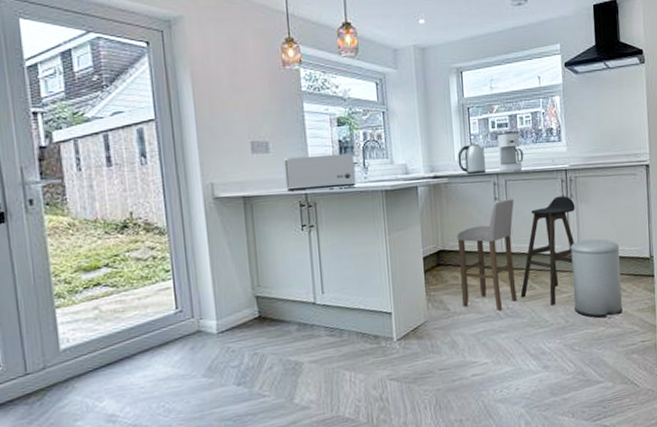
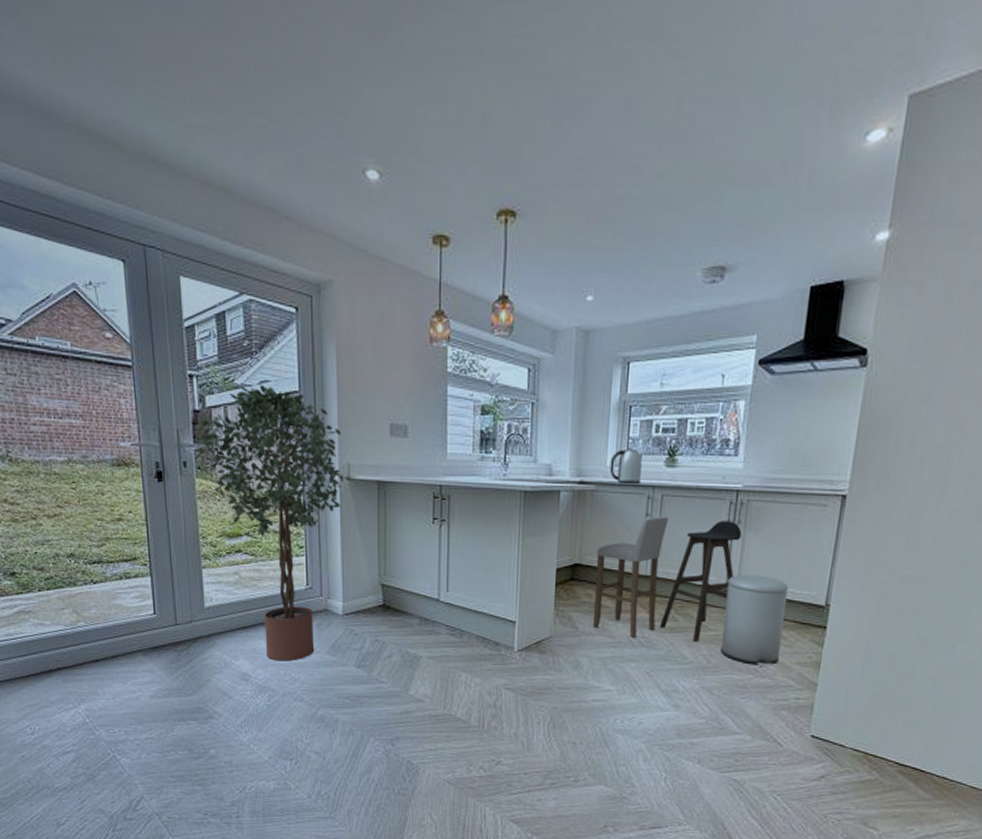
potted tree: none [40,115,216,395] -> present [193,383,352,662]
toaster: present [284,153,358,192] -> none [421,444,498,483]
coffee maker: present [497,131,524,173] -> none [657,438,689,486]

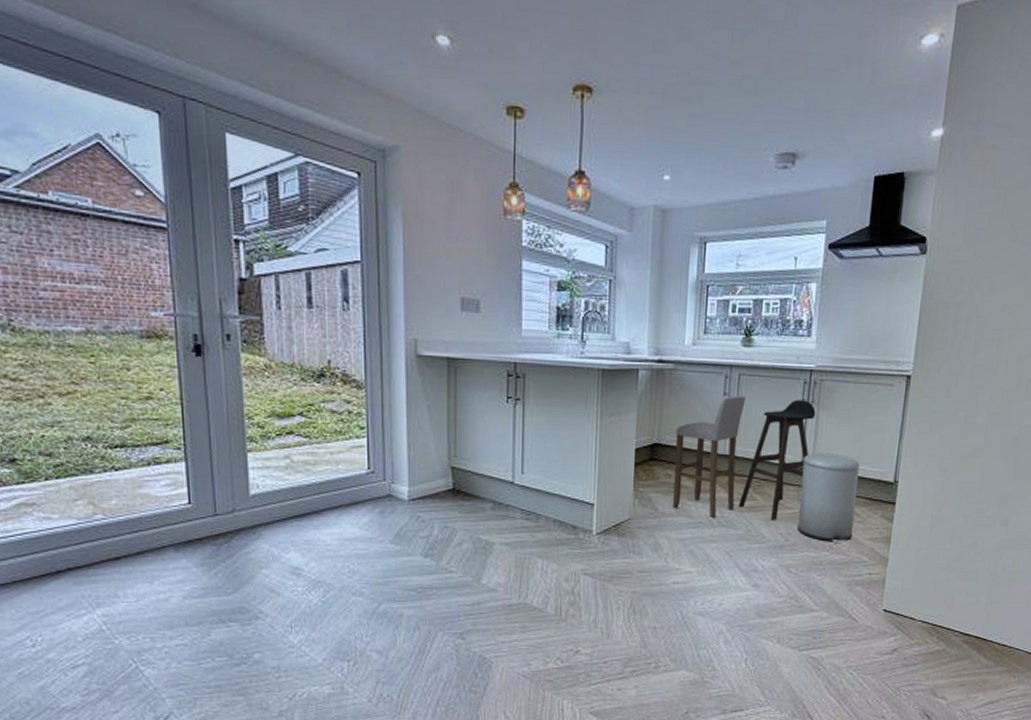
potted tree: present [193,383,352,662] -> none [239,252,419,553]
kettle: present [609,448,644,485] -> none [688,327,721,364]

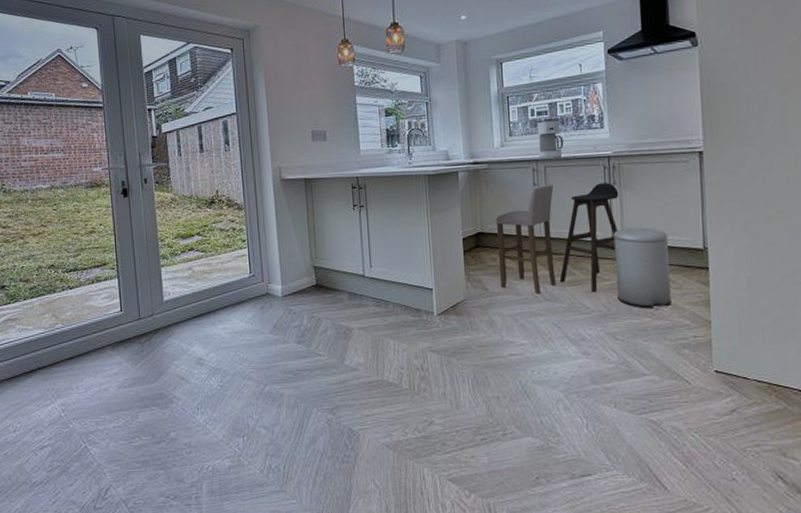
coffee maker: none [734,318,765,366] -> present [537,118,564,159]

